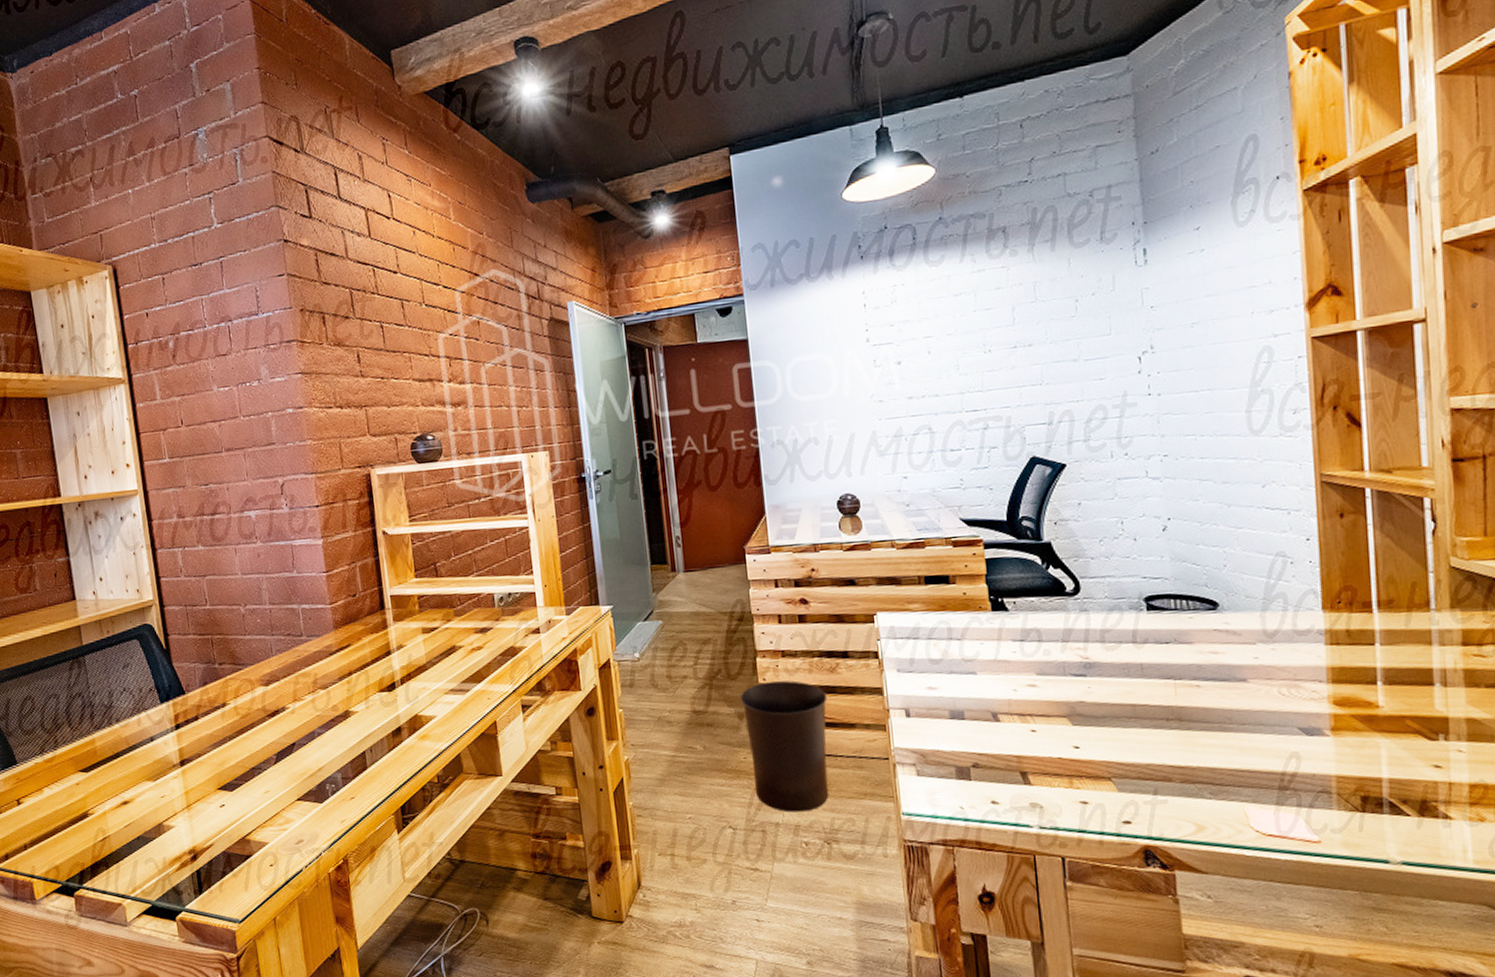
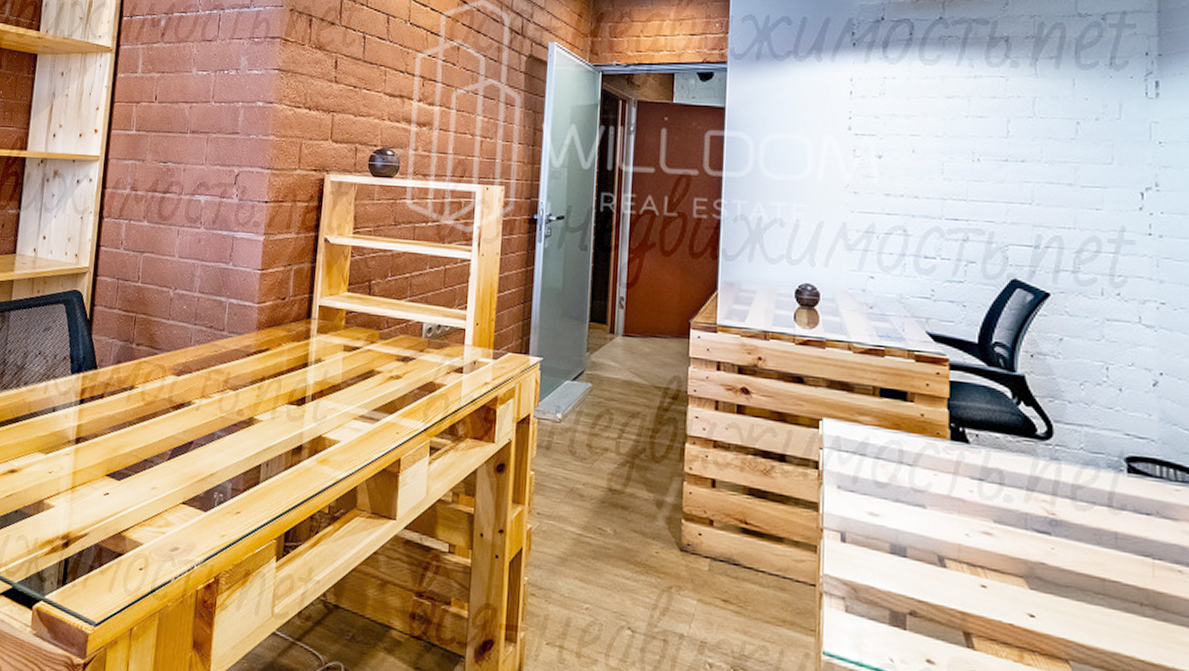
waste bin: present [740,680,829,813] -> none [662,471,757,628]

